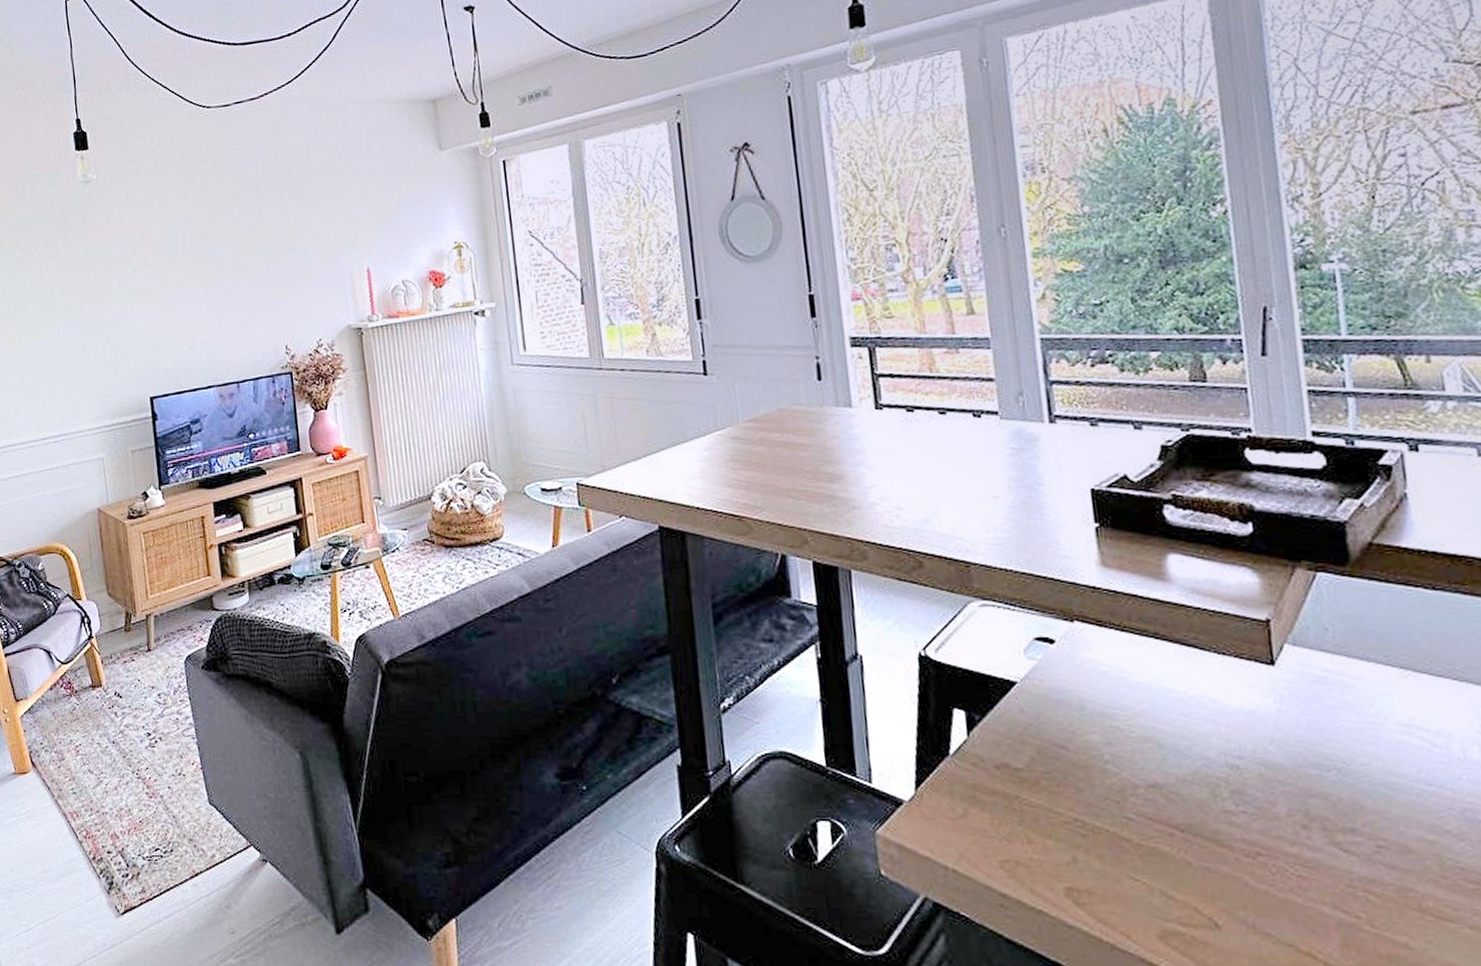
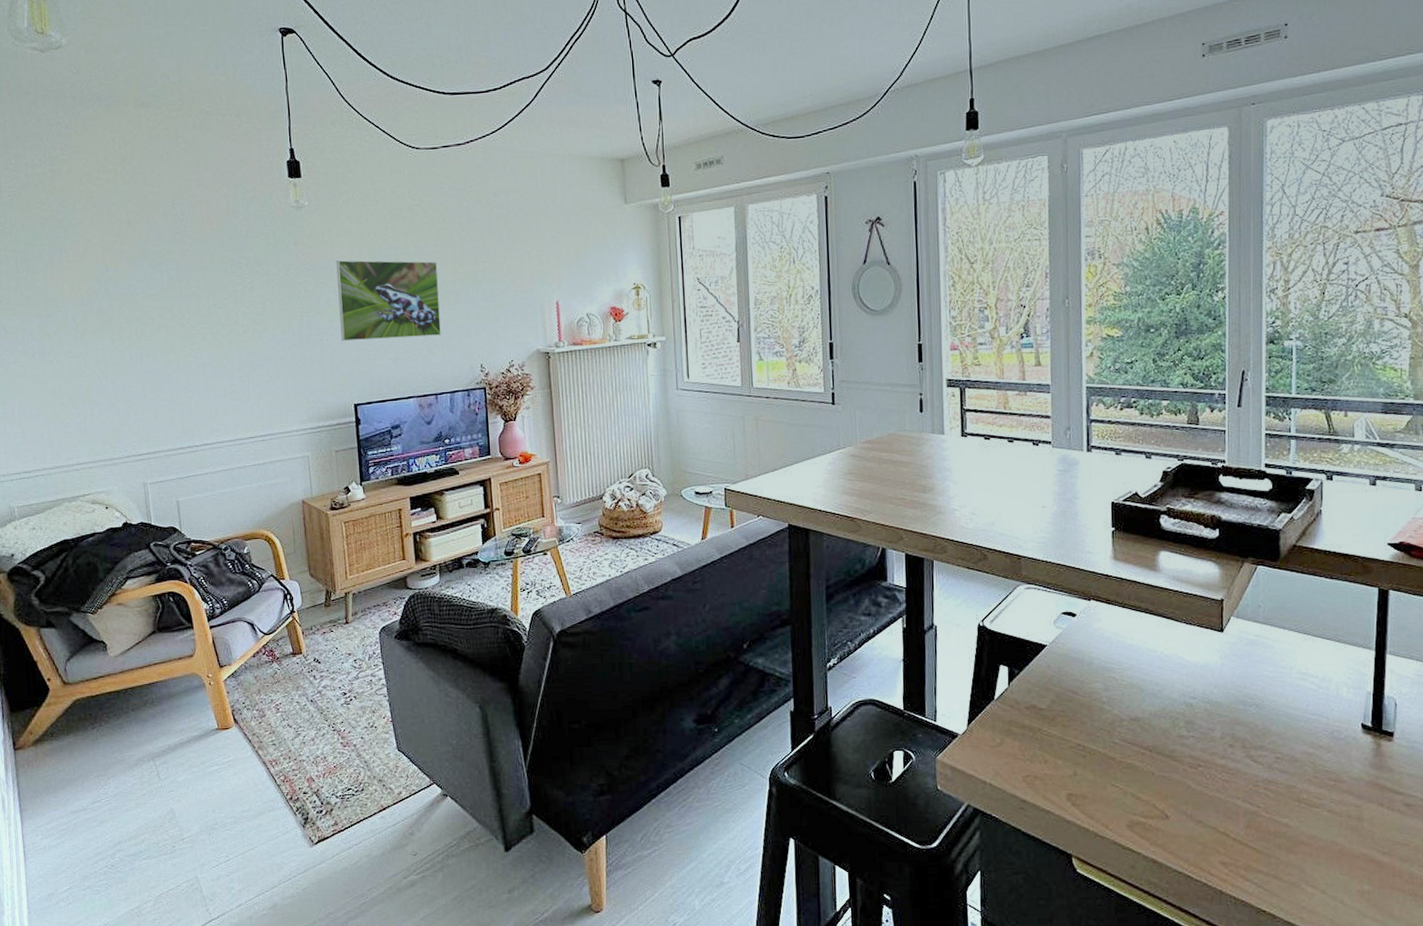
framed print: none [126,231,241,327] -> present [336,260,441,342]

